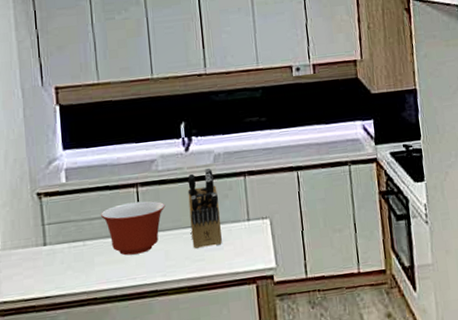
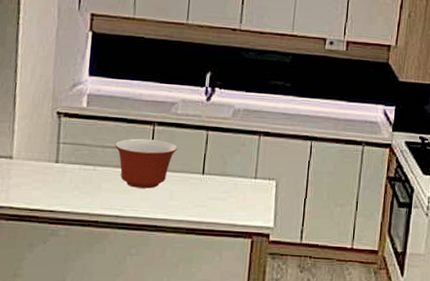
knife block: present [187,167,222,249] -> none [197,120,231,196]

